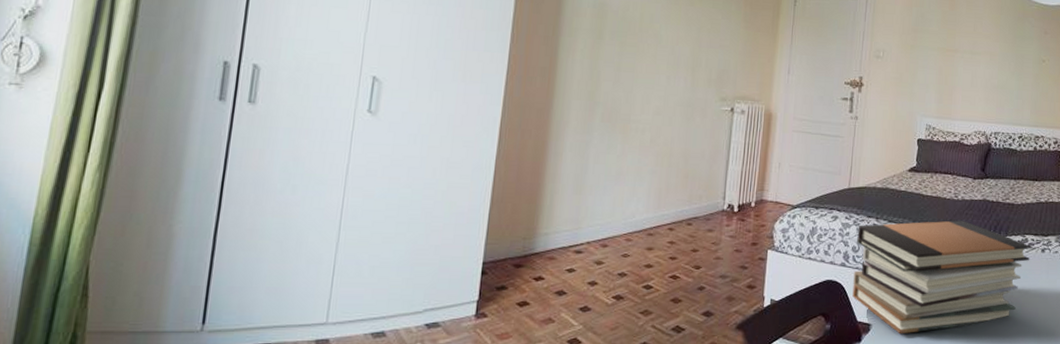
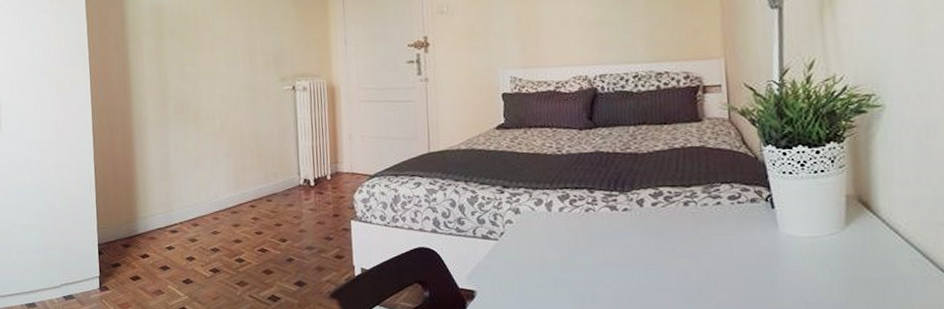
book stack: present [852,220,1031,335] -> none [445,177,669,301]

